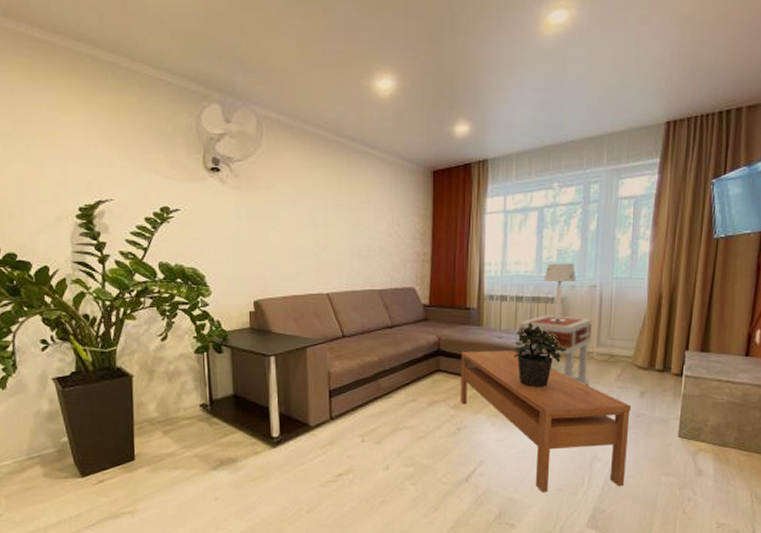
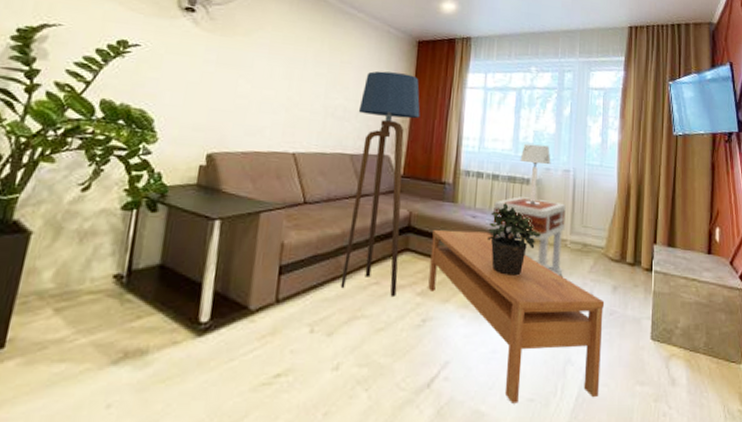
floor lamp: none [381,207,441,410] -> present [340,71,420,296]

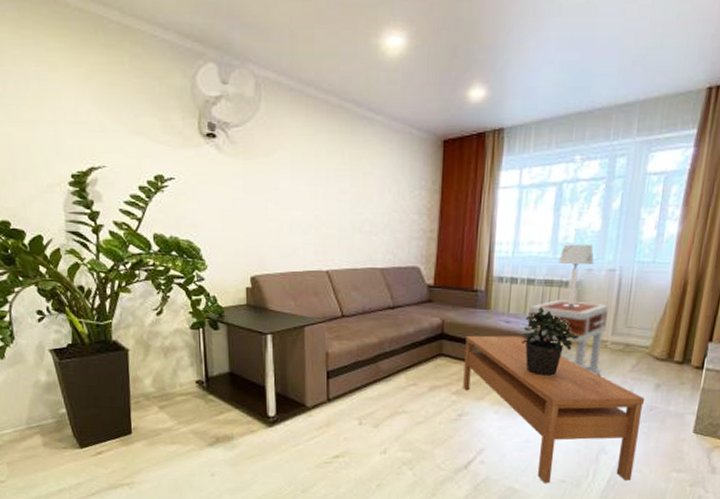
floor lamp: present [340,71,420,296] -> none [382,179,449,395]

